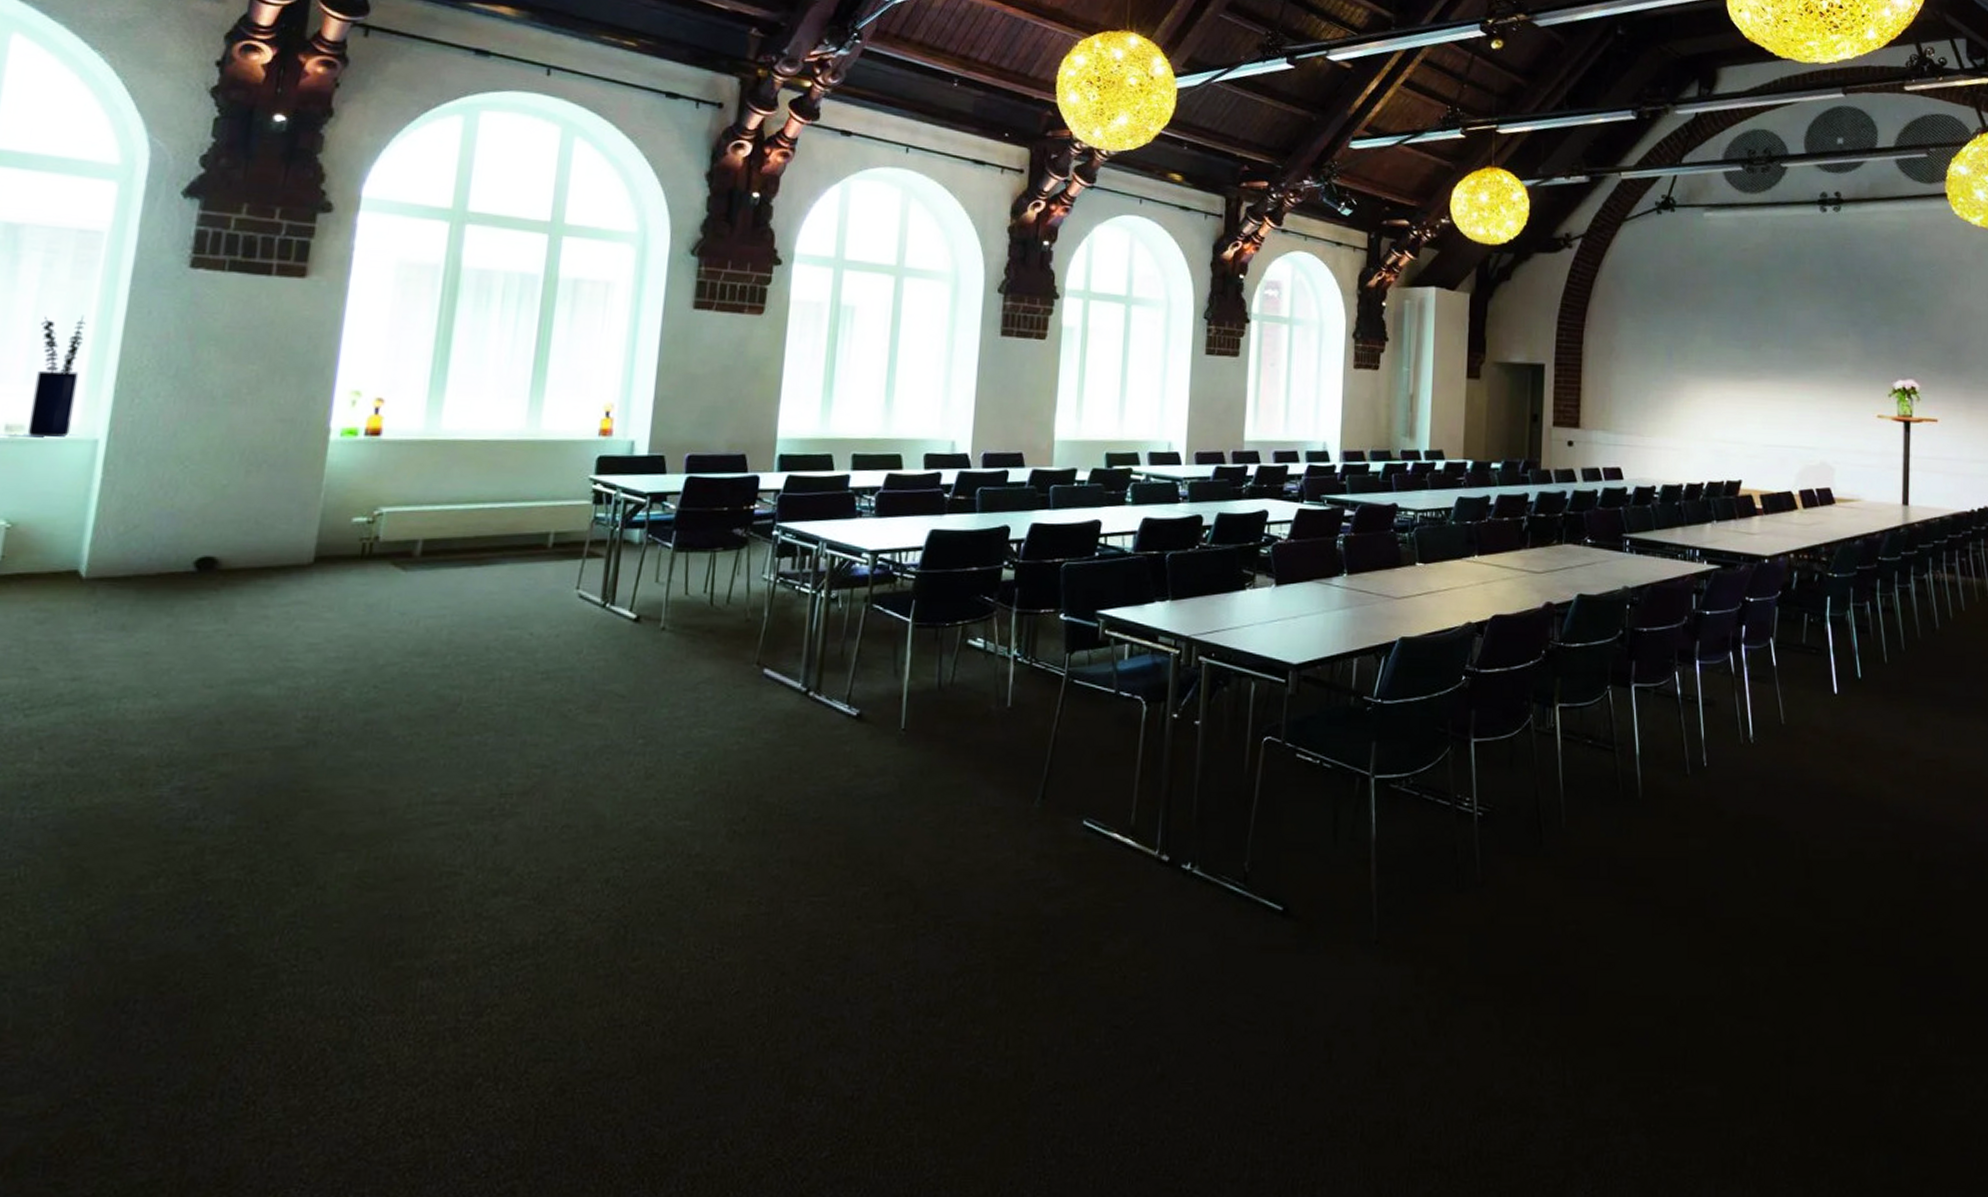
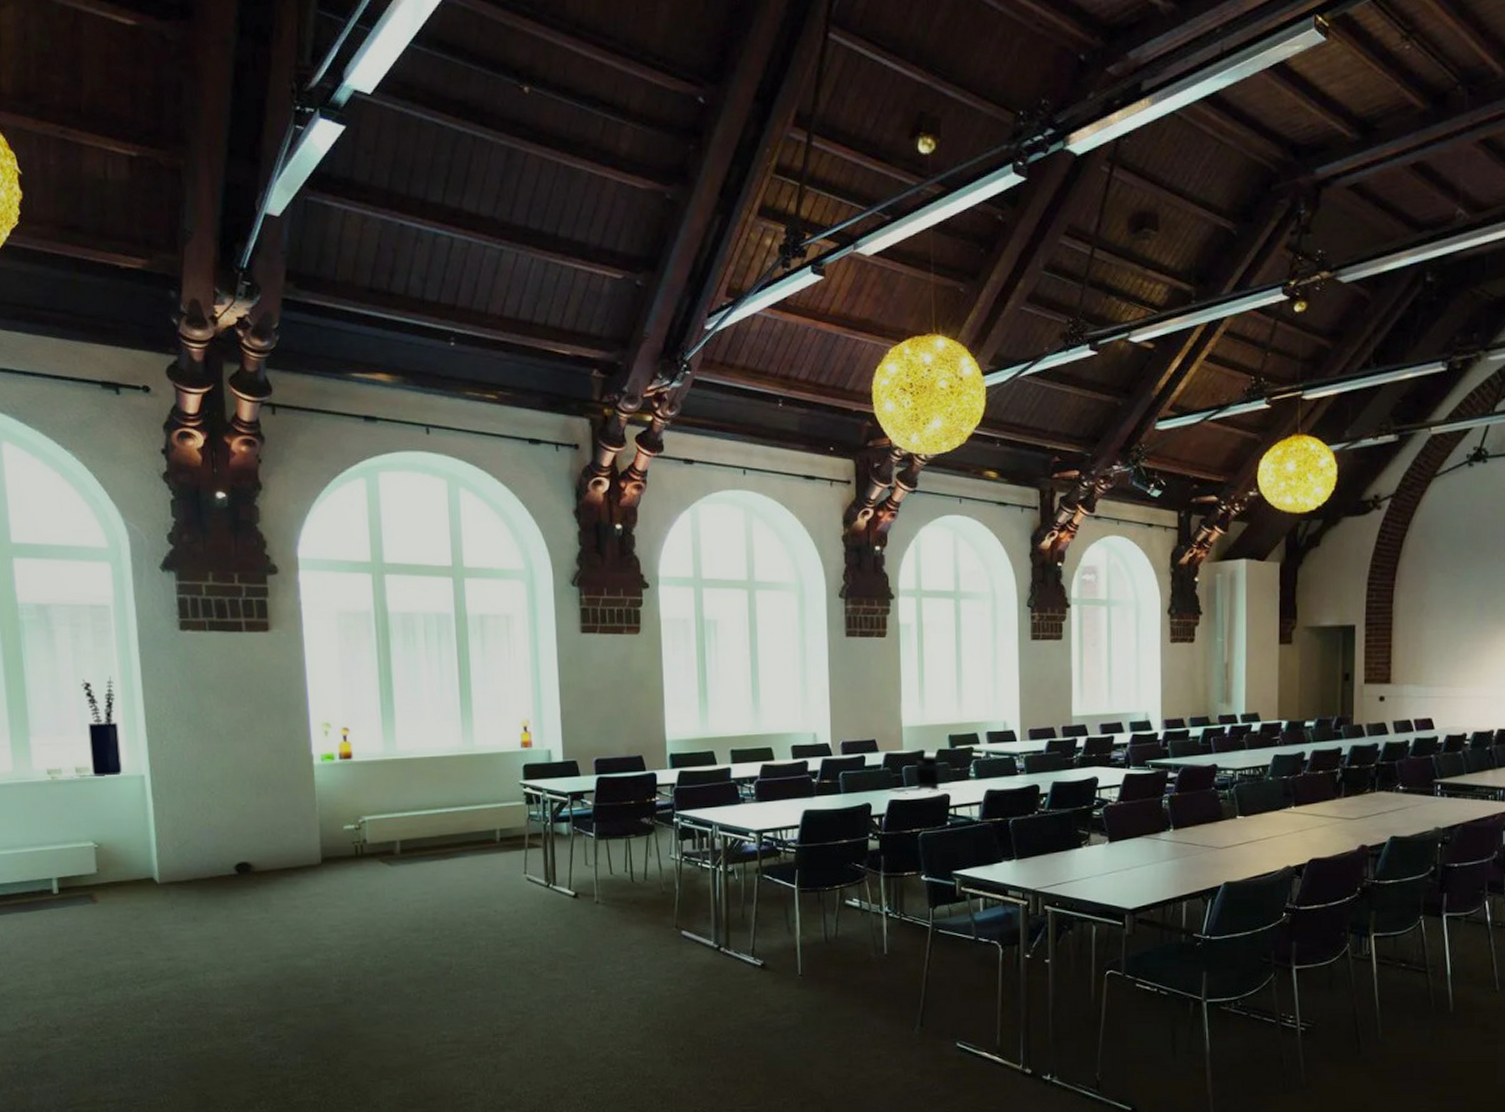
laptop: none [1031,473,1092,518] -> present [888,755,940,794]

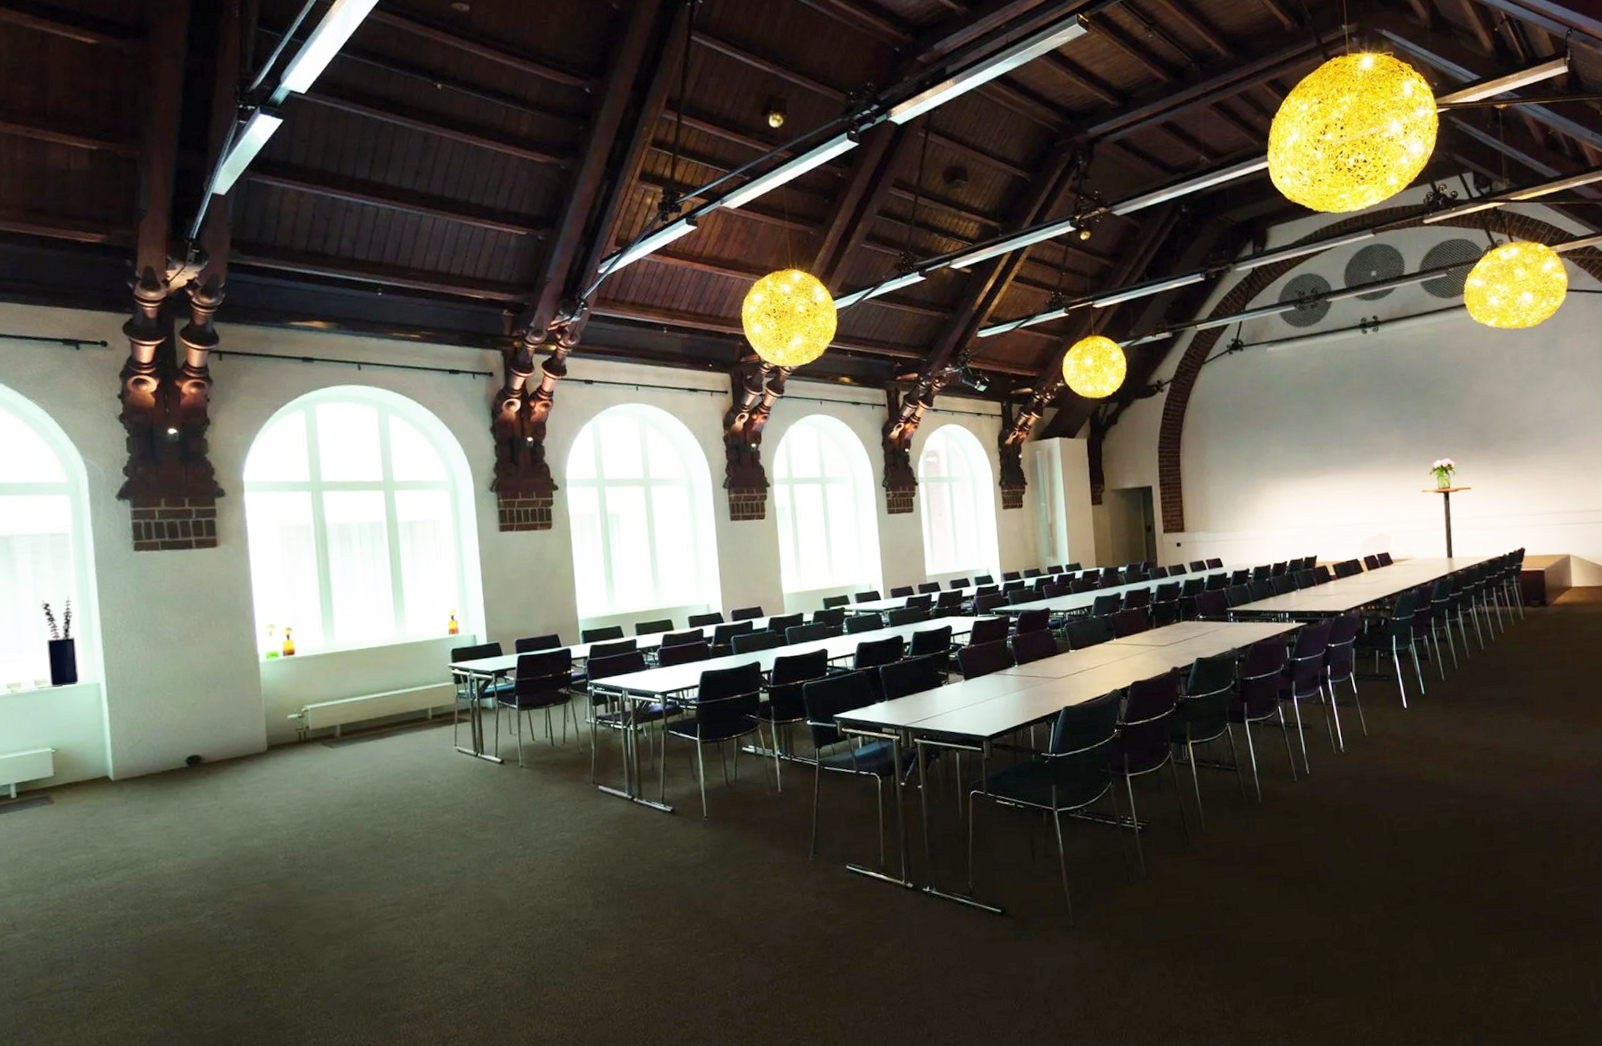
laptop: present [888,755,940,794] -> none [774,616,819,652]

